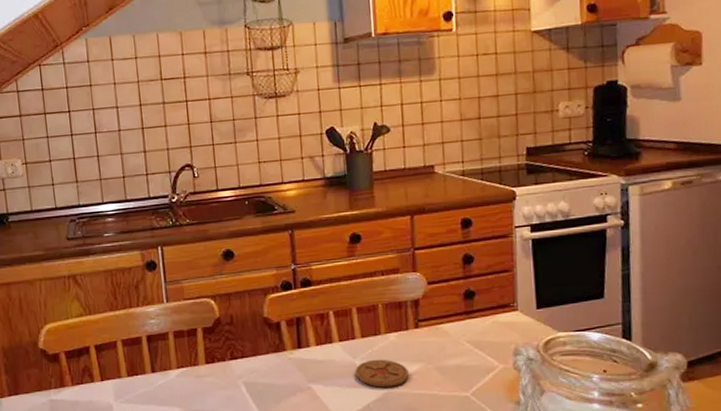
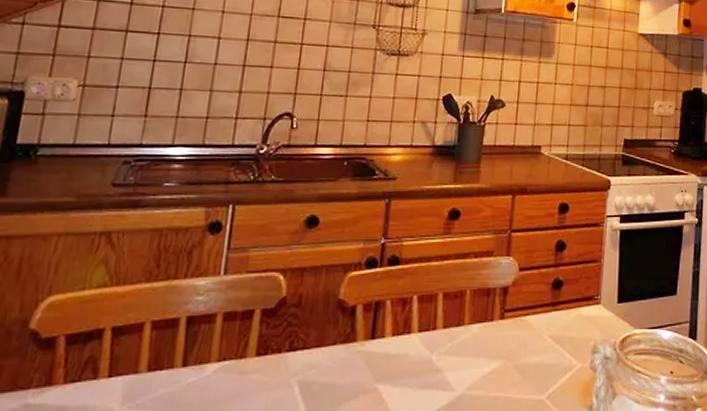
coaster: present [355,359,409,388] -> none [429,354,487,389]

